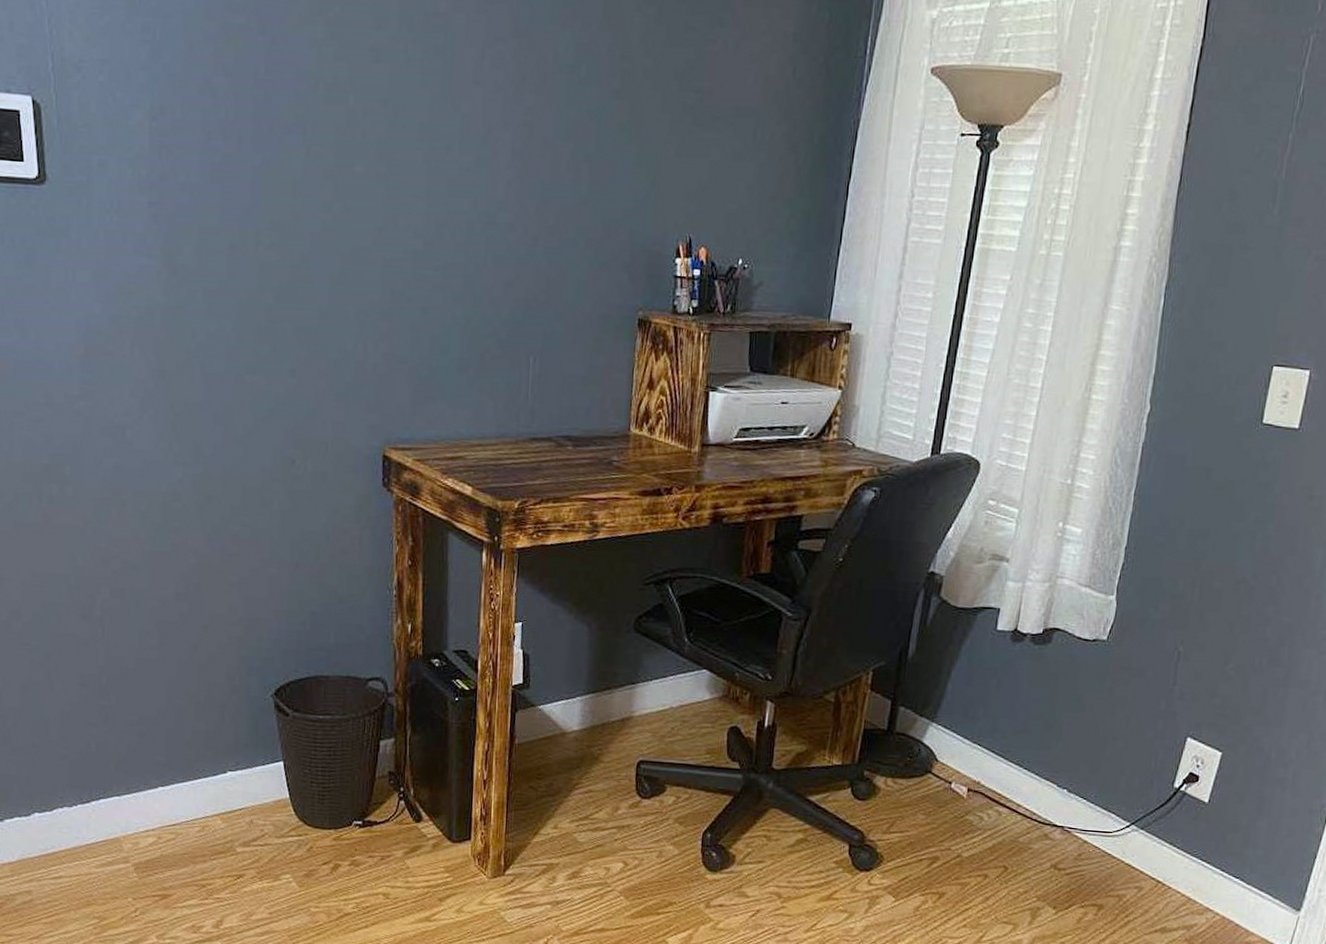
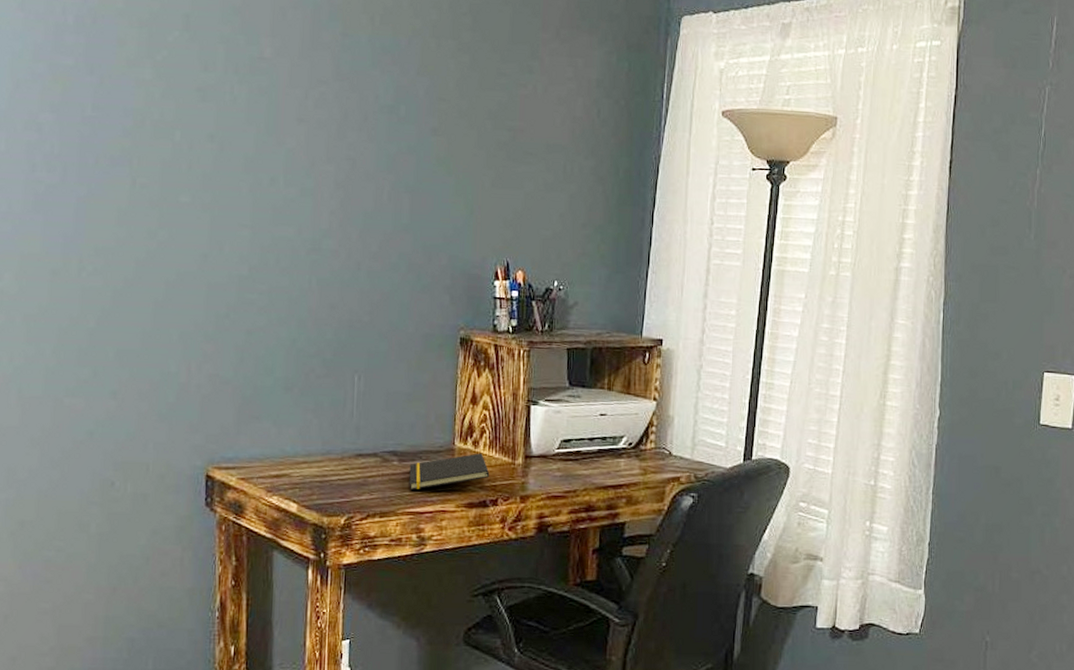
notepad: none [583,440,665,476] -> present [409,453,490,490]

